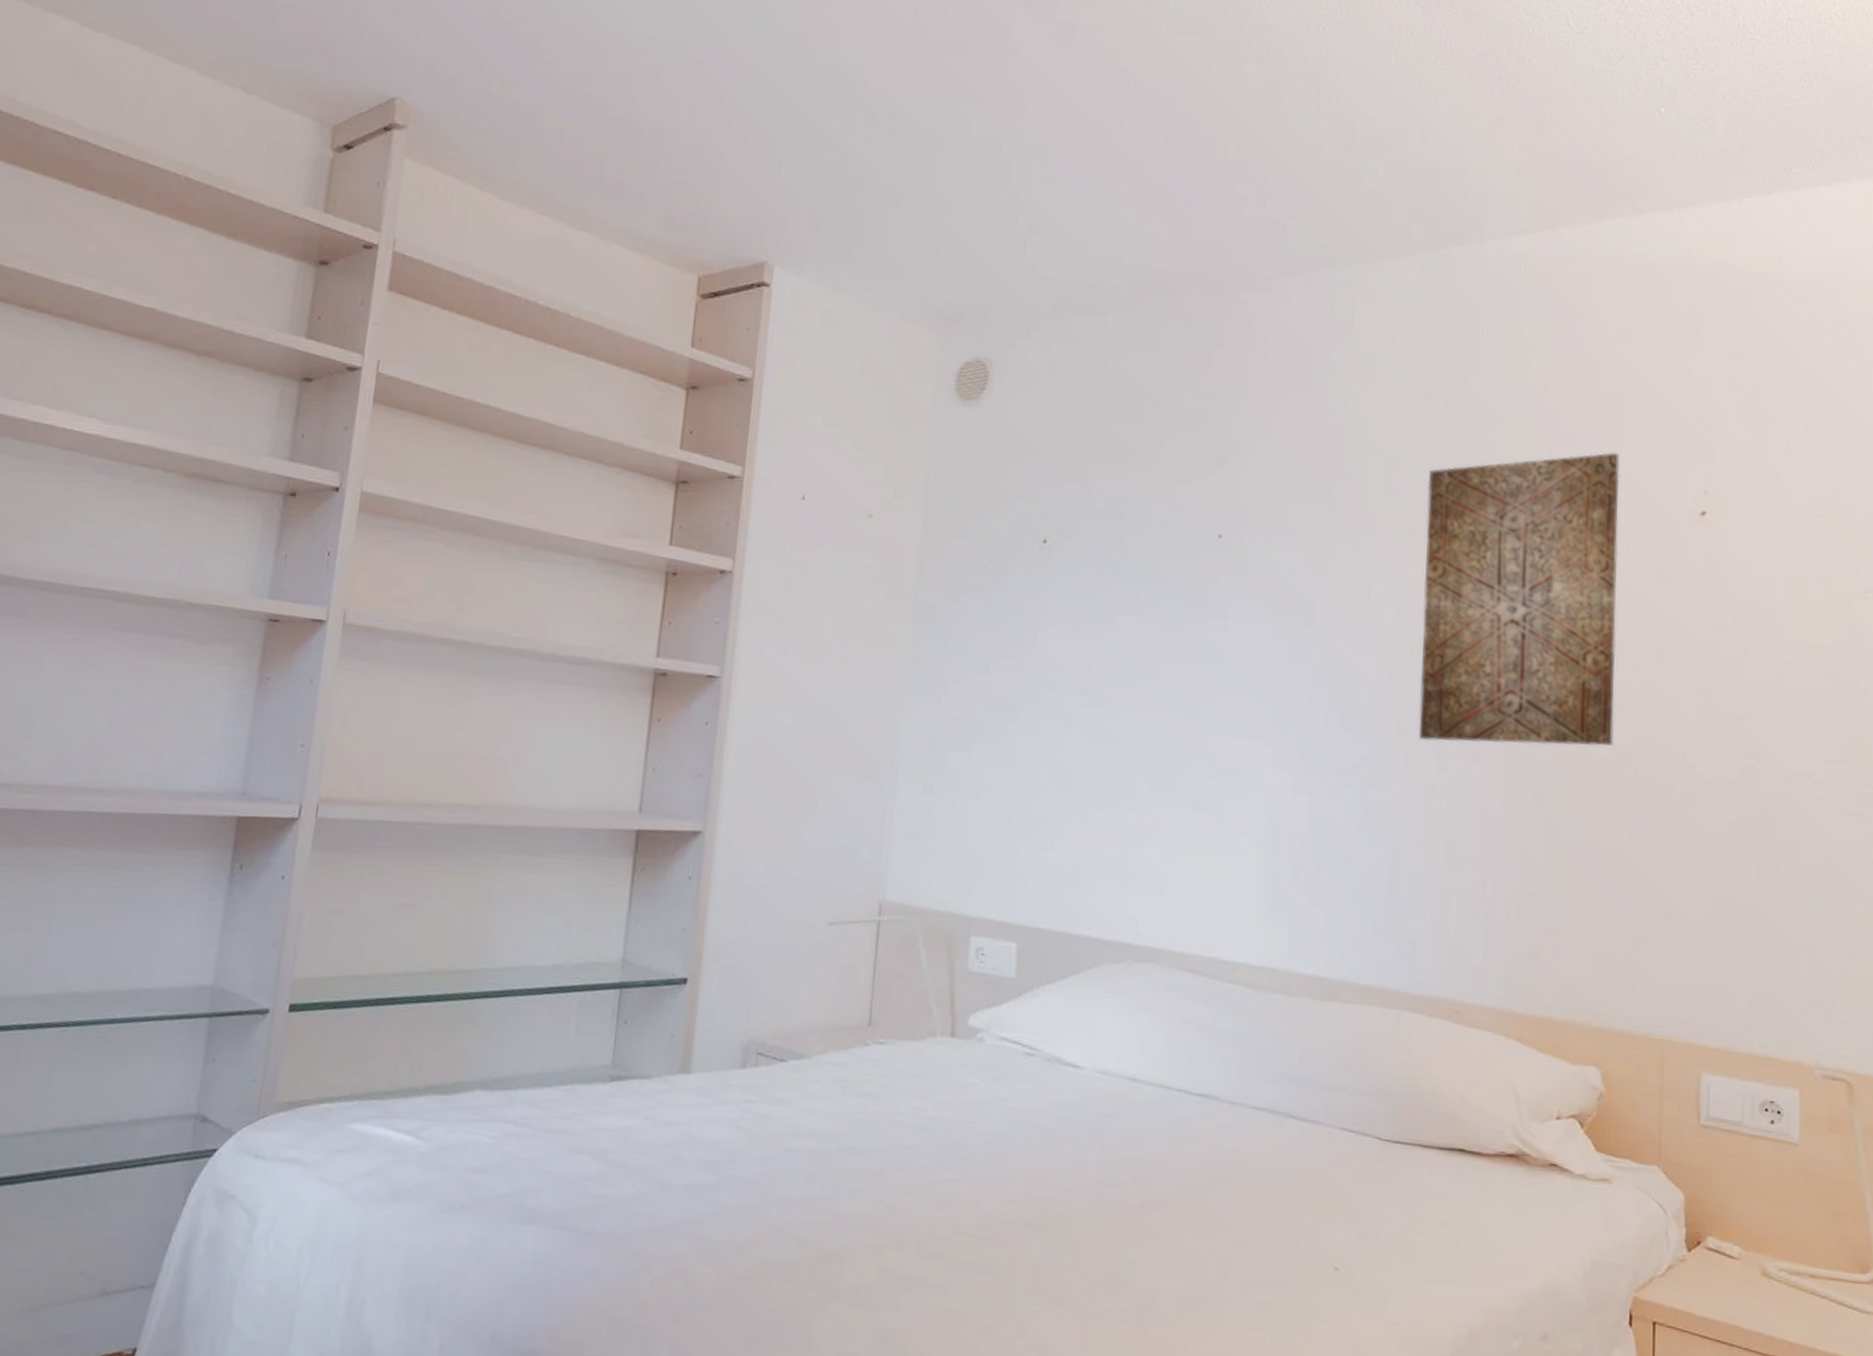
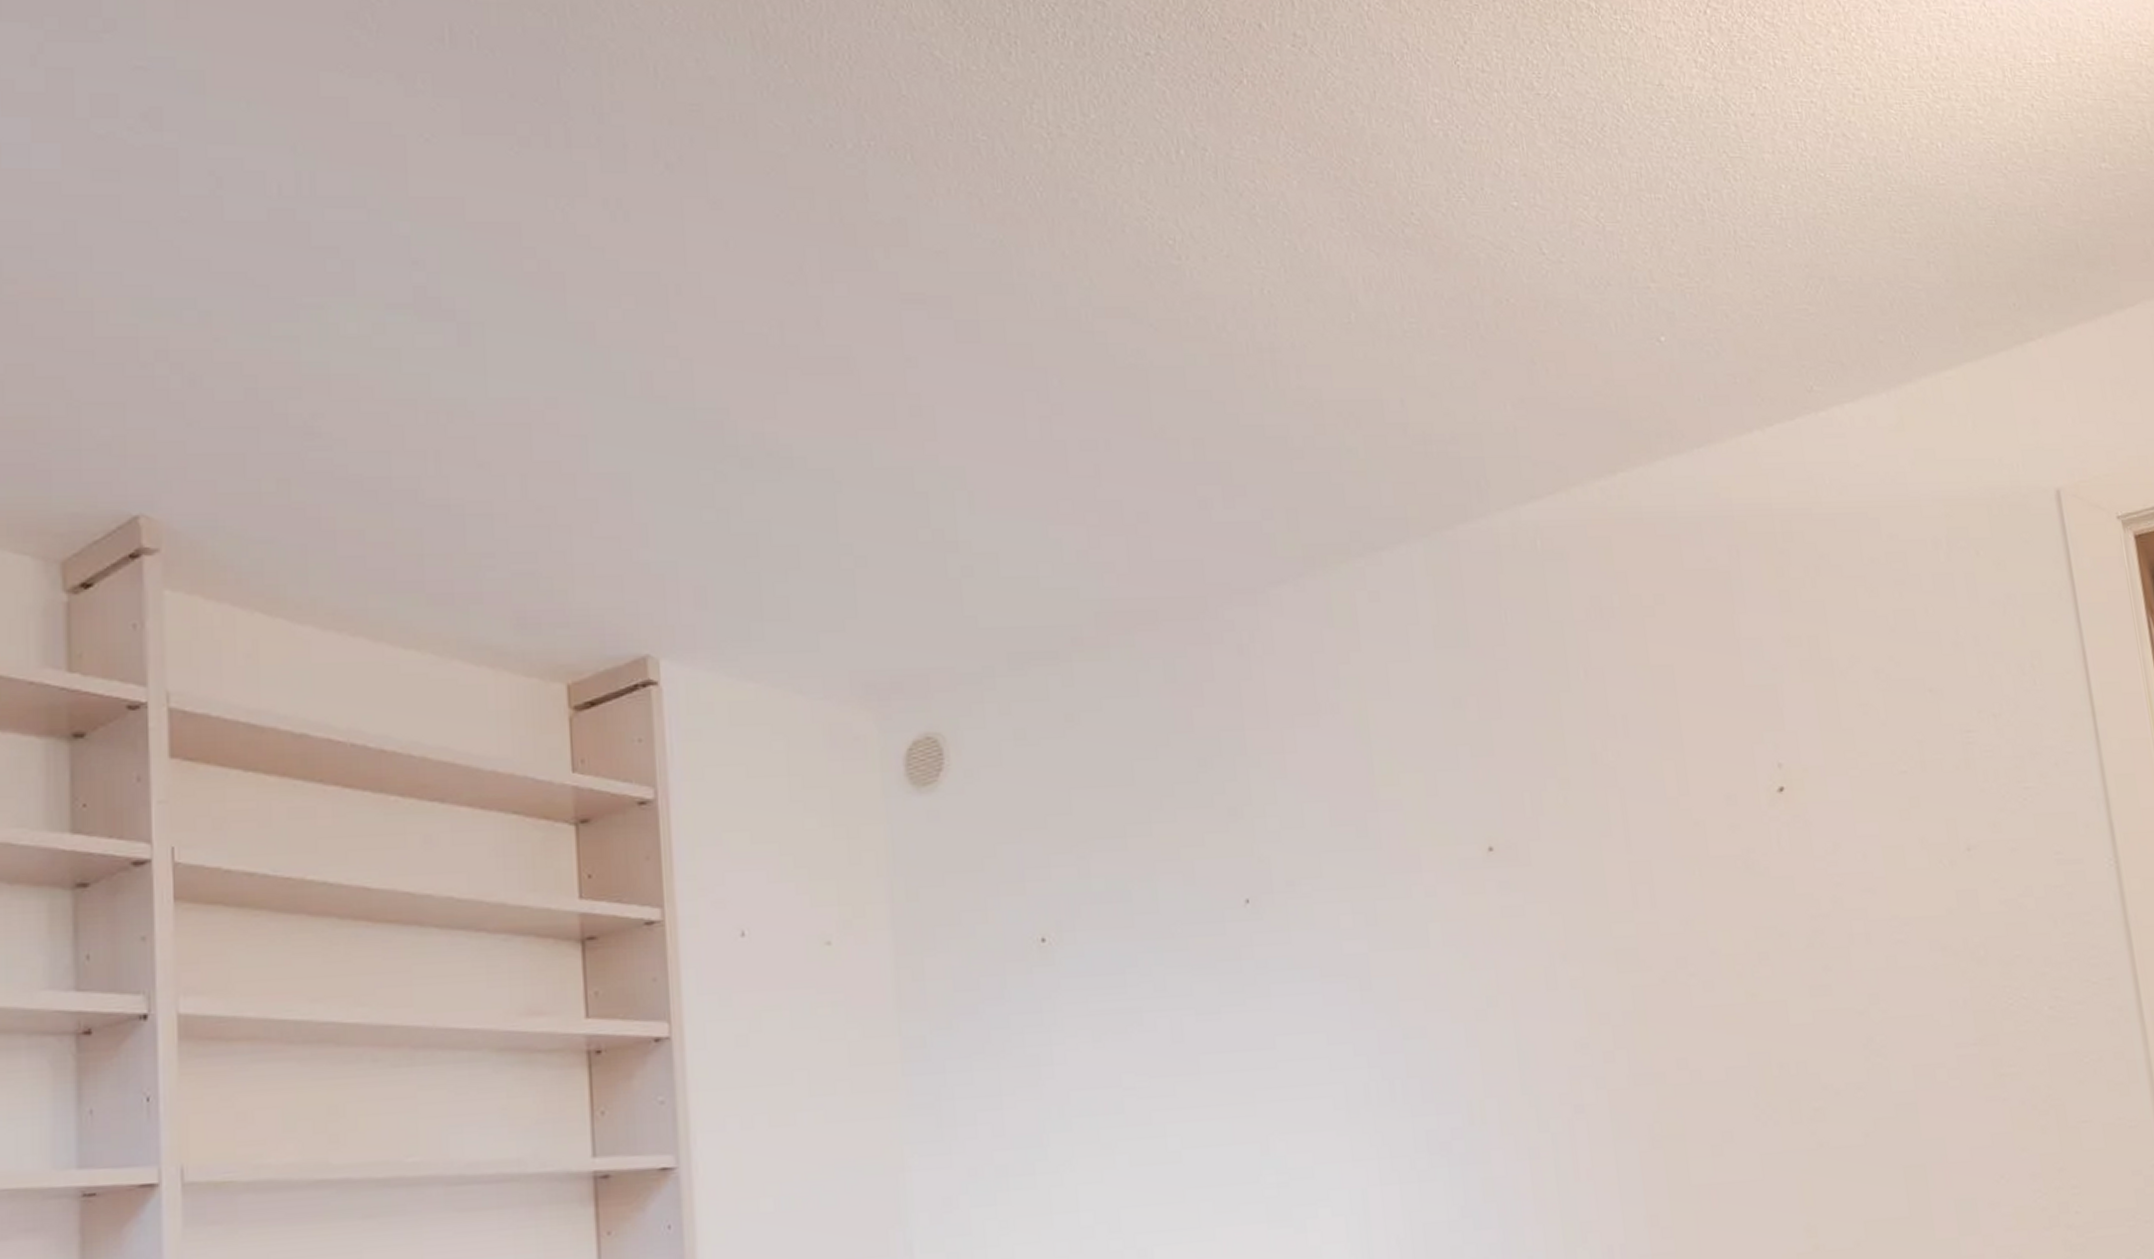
wall art: present [1418,452,1620,746] -> none [1473,735,1728,1100]

